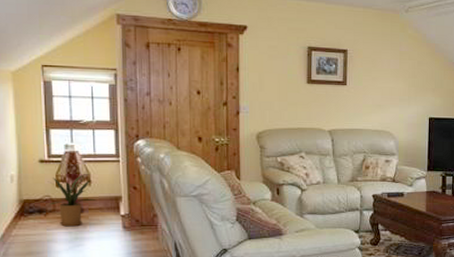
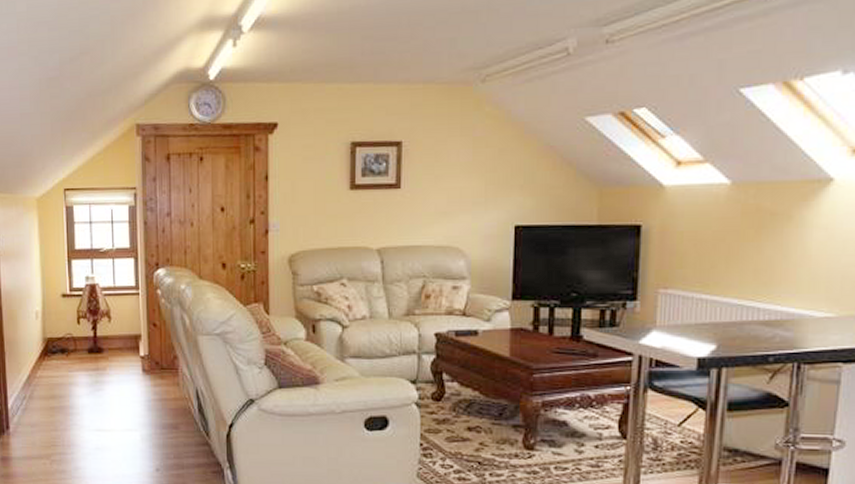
house plant: present [47,173,96,227] -> none [69,308,116,369]

